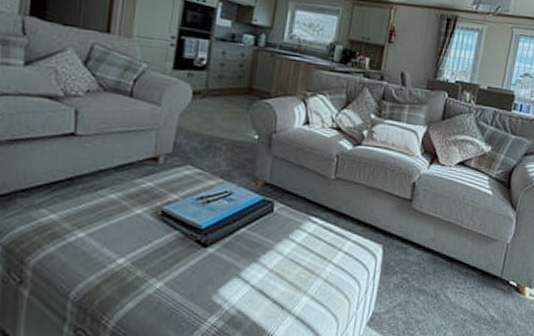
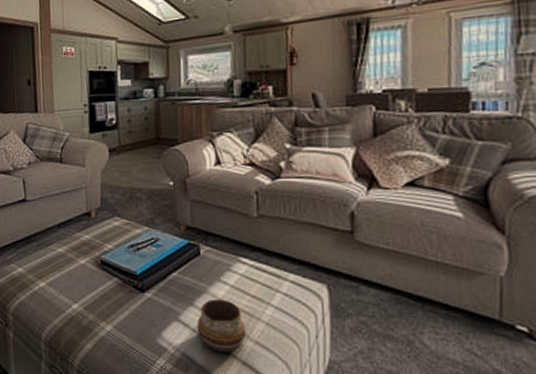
decorative bowl: none [256,256,305,308] -> present [196,299,247,352]

